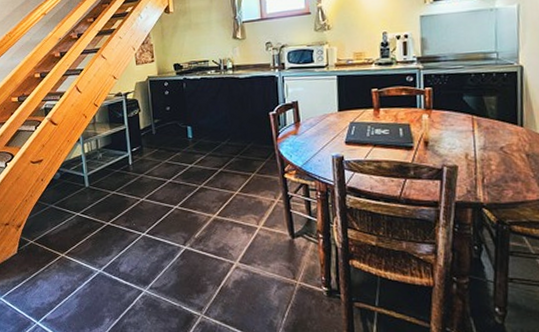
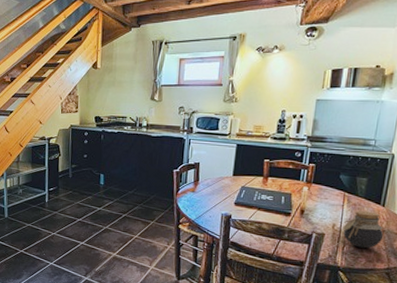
jar: none [478,134,529,178] -> present [342,210,384,248]

